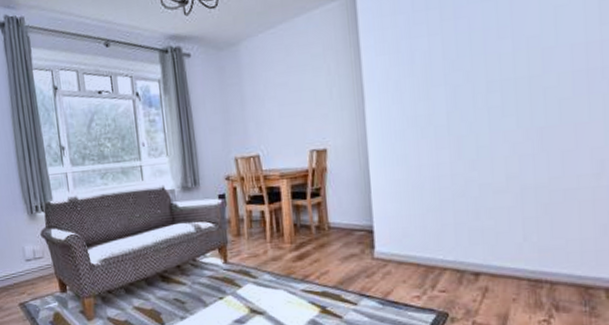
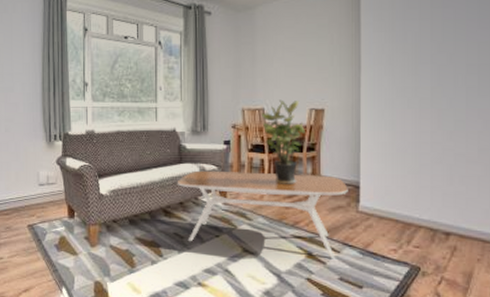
coffee table: none [171,222,361,311] -> present [177,170,348,258]
potted plant: none [256,142,307,237] -> present [261,99,305,184]

